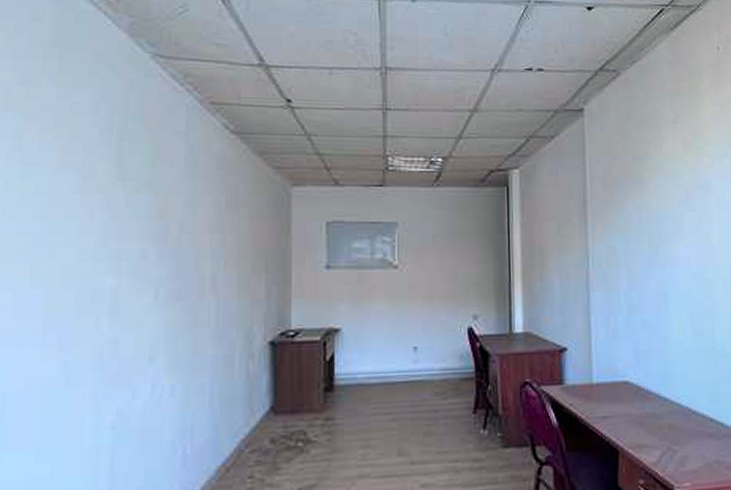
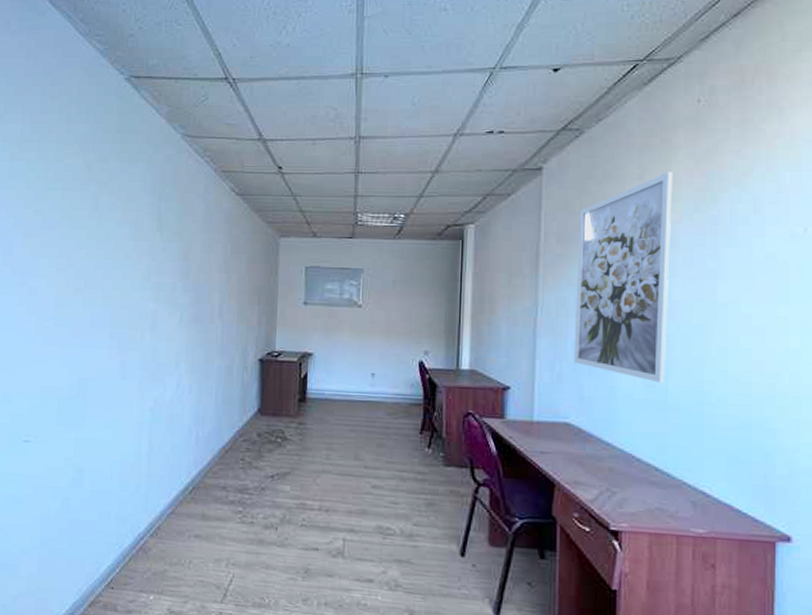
wall art: none [622,116,711,330] -> present [573,172,673,383]

